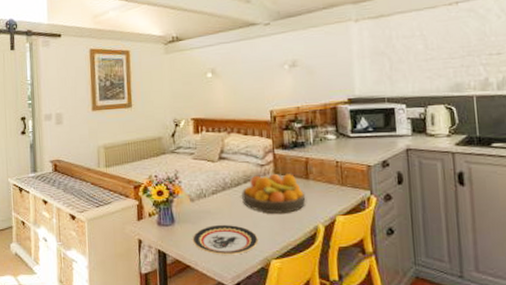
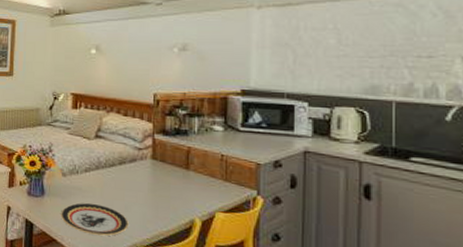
fruit bowl: present [242,173,306,214] -> none [116,158,184,202]

